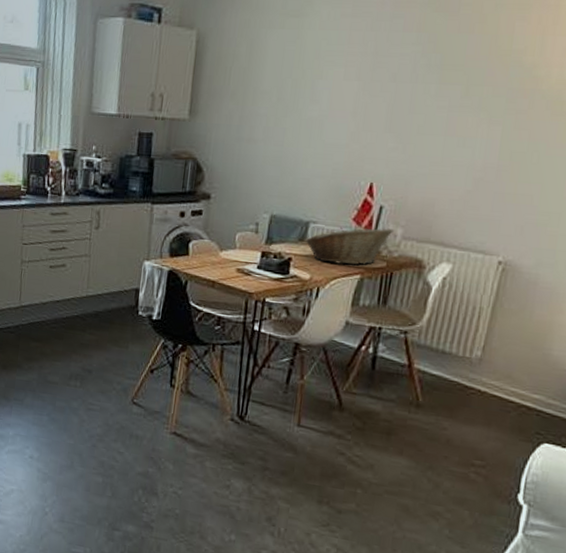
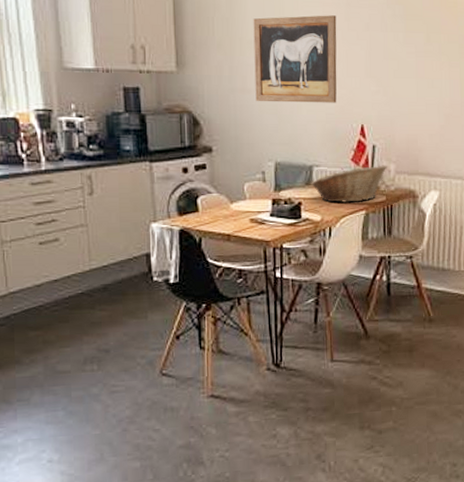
wall art: none [260,65,361,158] -> present [253,15,337,103]

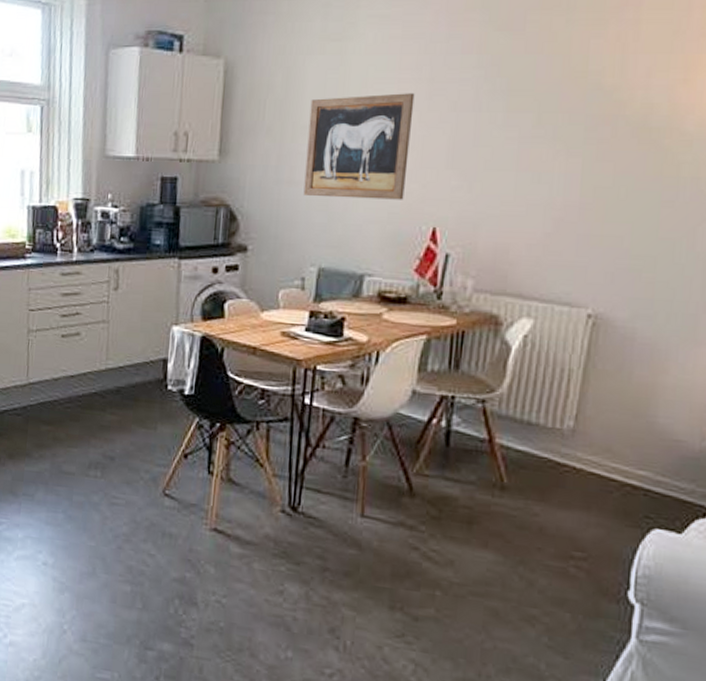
fruit basket: present [311,165,387,203] -> none [360,279,463,324]

